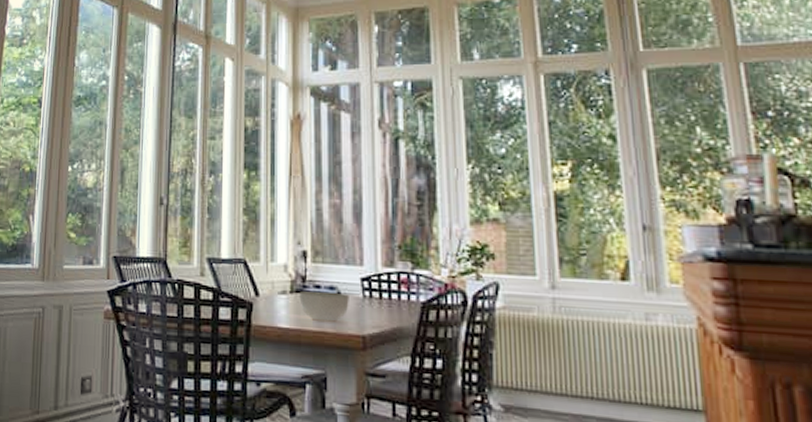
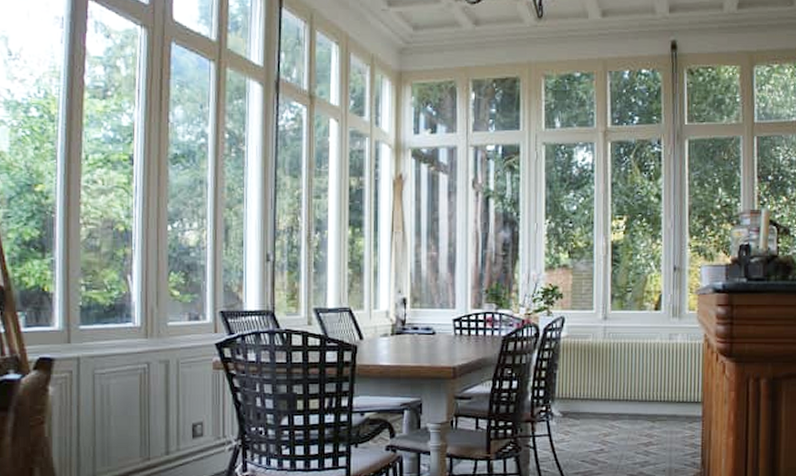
bowl: present [299,291,349,323] -> none [399,332,443,358]

